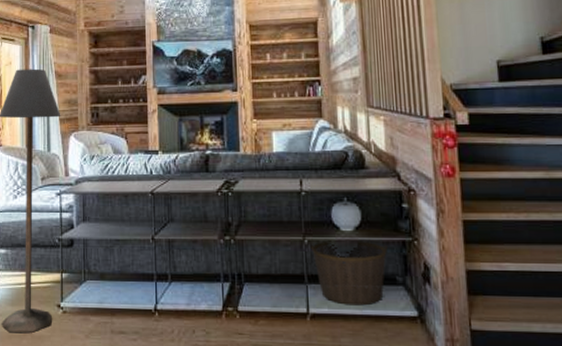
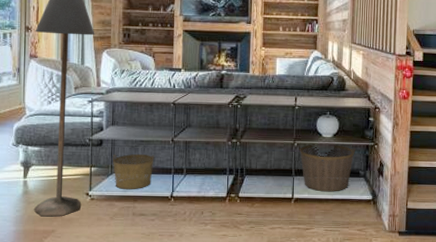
basket: none [86,255,133,301] -> present [113,153,154,190]

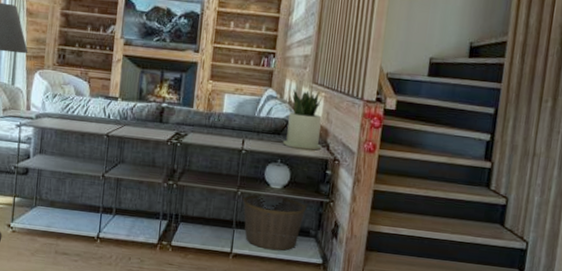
basket: present [113,153,154,190] -> none [38,185,83,226]
planter: none [330,49,364,102] -> present [282,88,323,151]

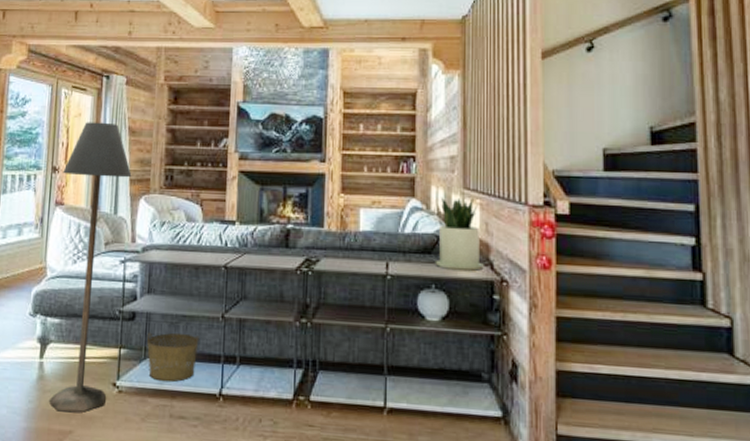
basket: none [38,185,83,226] -> present [147,332,199,383]
basket: present [242,194,308,251] -> none [392,330,476,403]

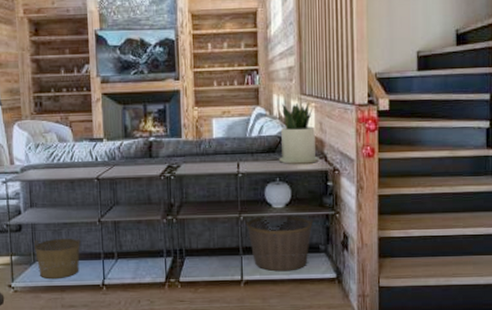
basket: none [392,330,476,403] -> present [245,215,314,272]

